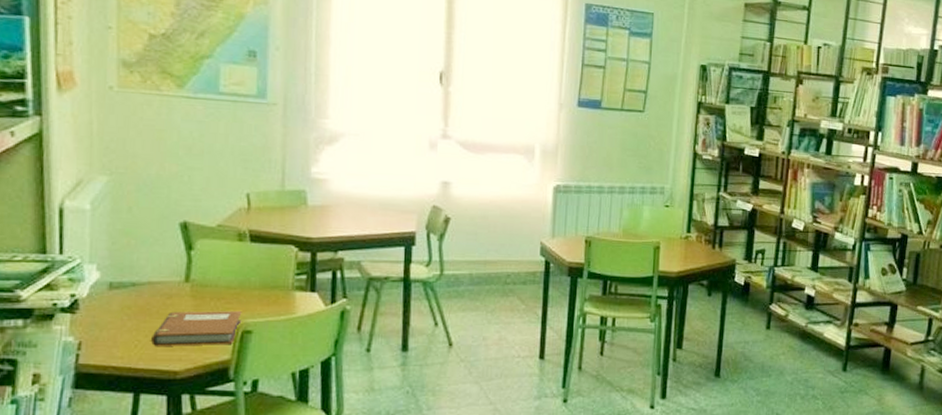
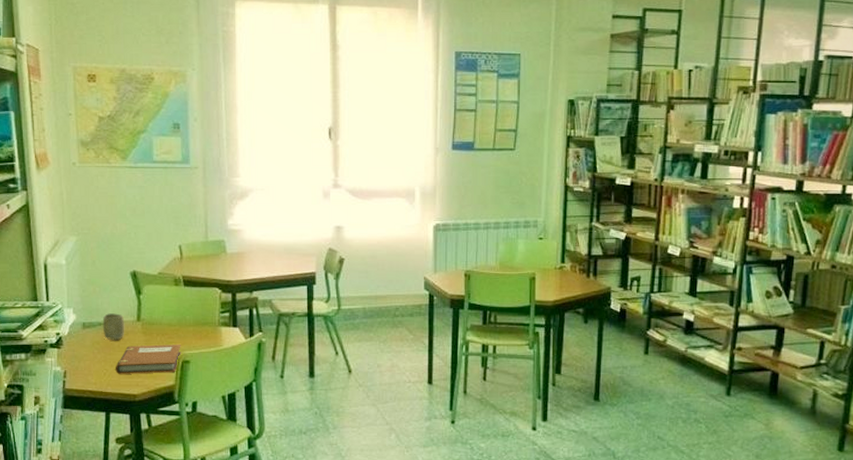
cup: none [136,272,168,305] -> present [102,313,125,341]

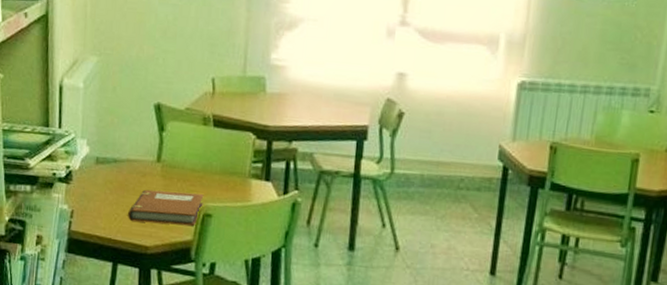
cup: present [102,313,125,341] -> none [117,149,143,182]

